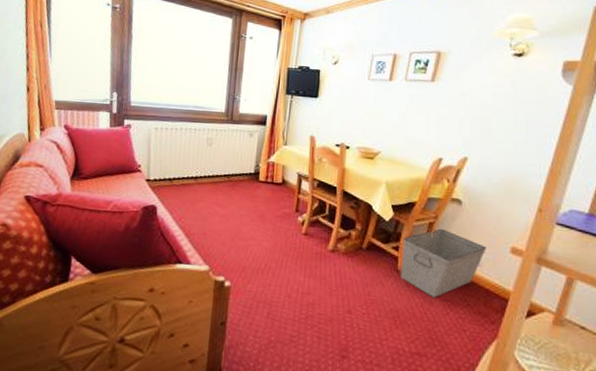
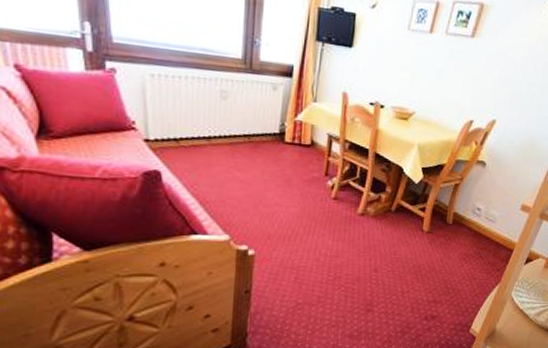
storage bin: present [400,228,487,298] -> none [425,189,502,253]

